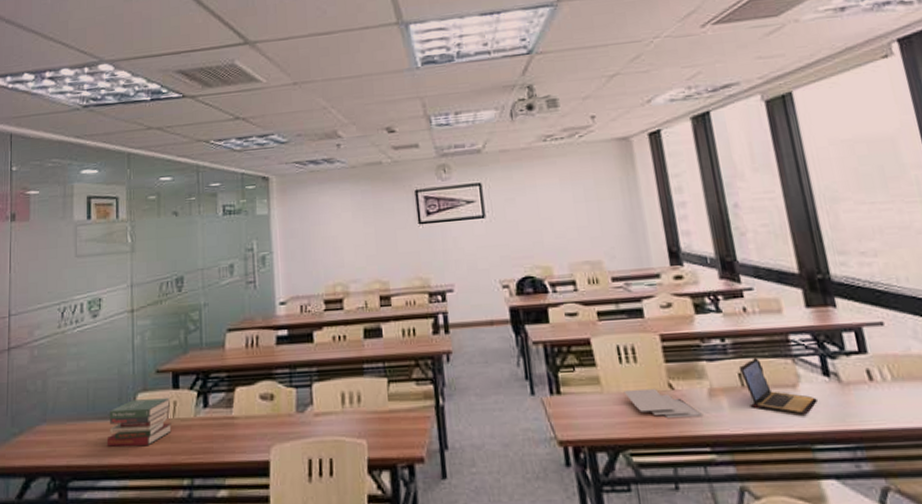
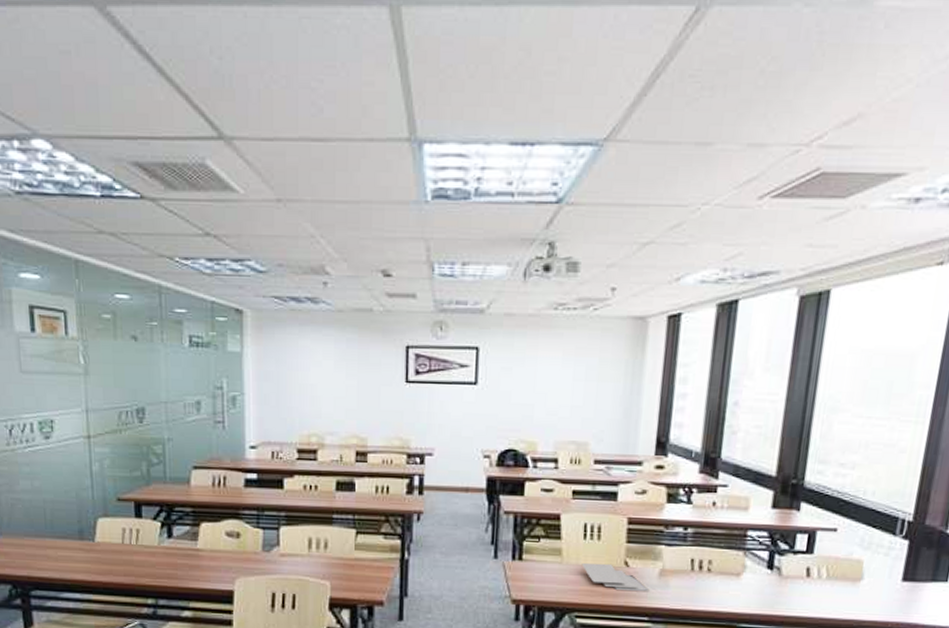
books: present [106,398,172,447] -> none [67,524,135,567]
laptop: present [738,356,818,414] -> none [693,546,755,598]

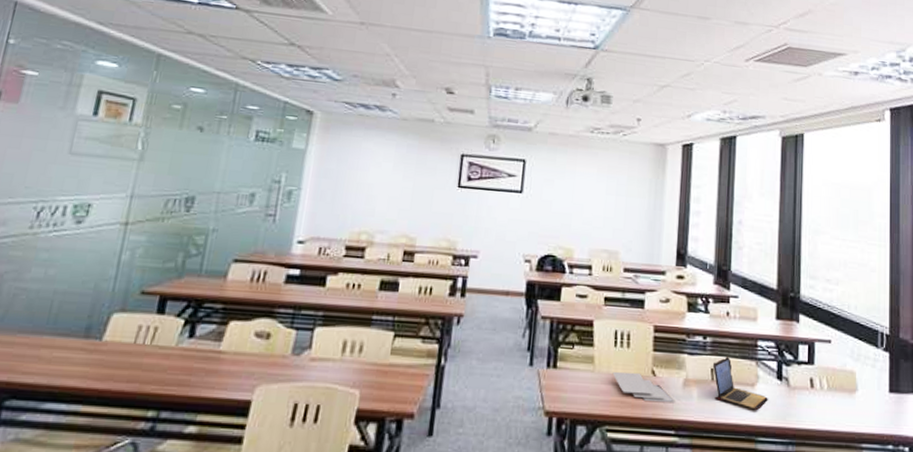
laptop: none [693,546,755,598] -> present [712,355,768,410]

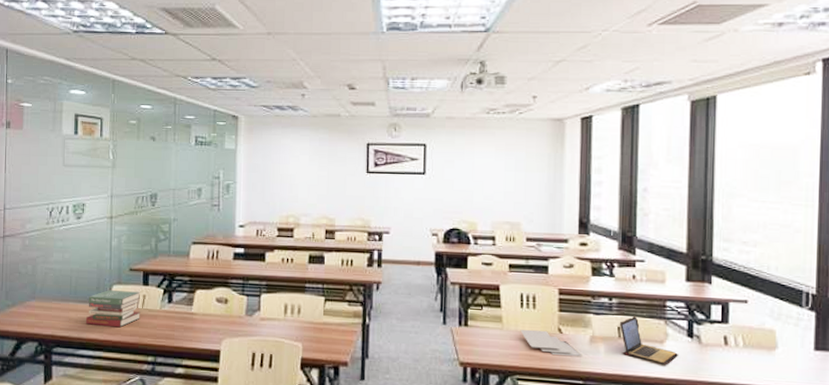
books: none [62,319,151,371] -> present [85,290,140,328]

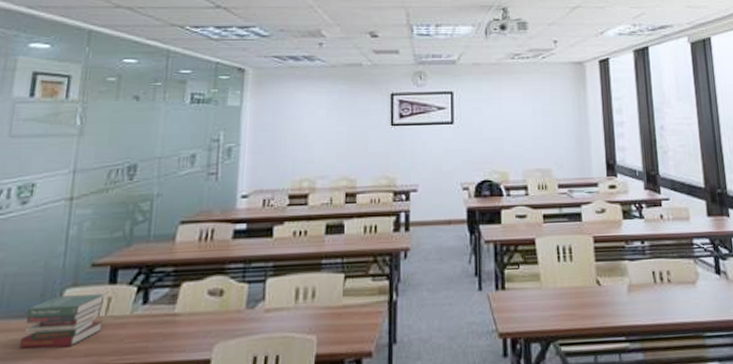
papers: present [520,329,582,356] -> none [559,284,622,311]
laptop: present [619,315,678,364] -> none [653,257,710,306]

